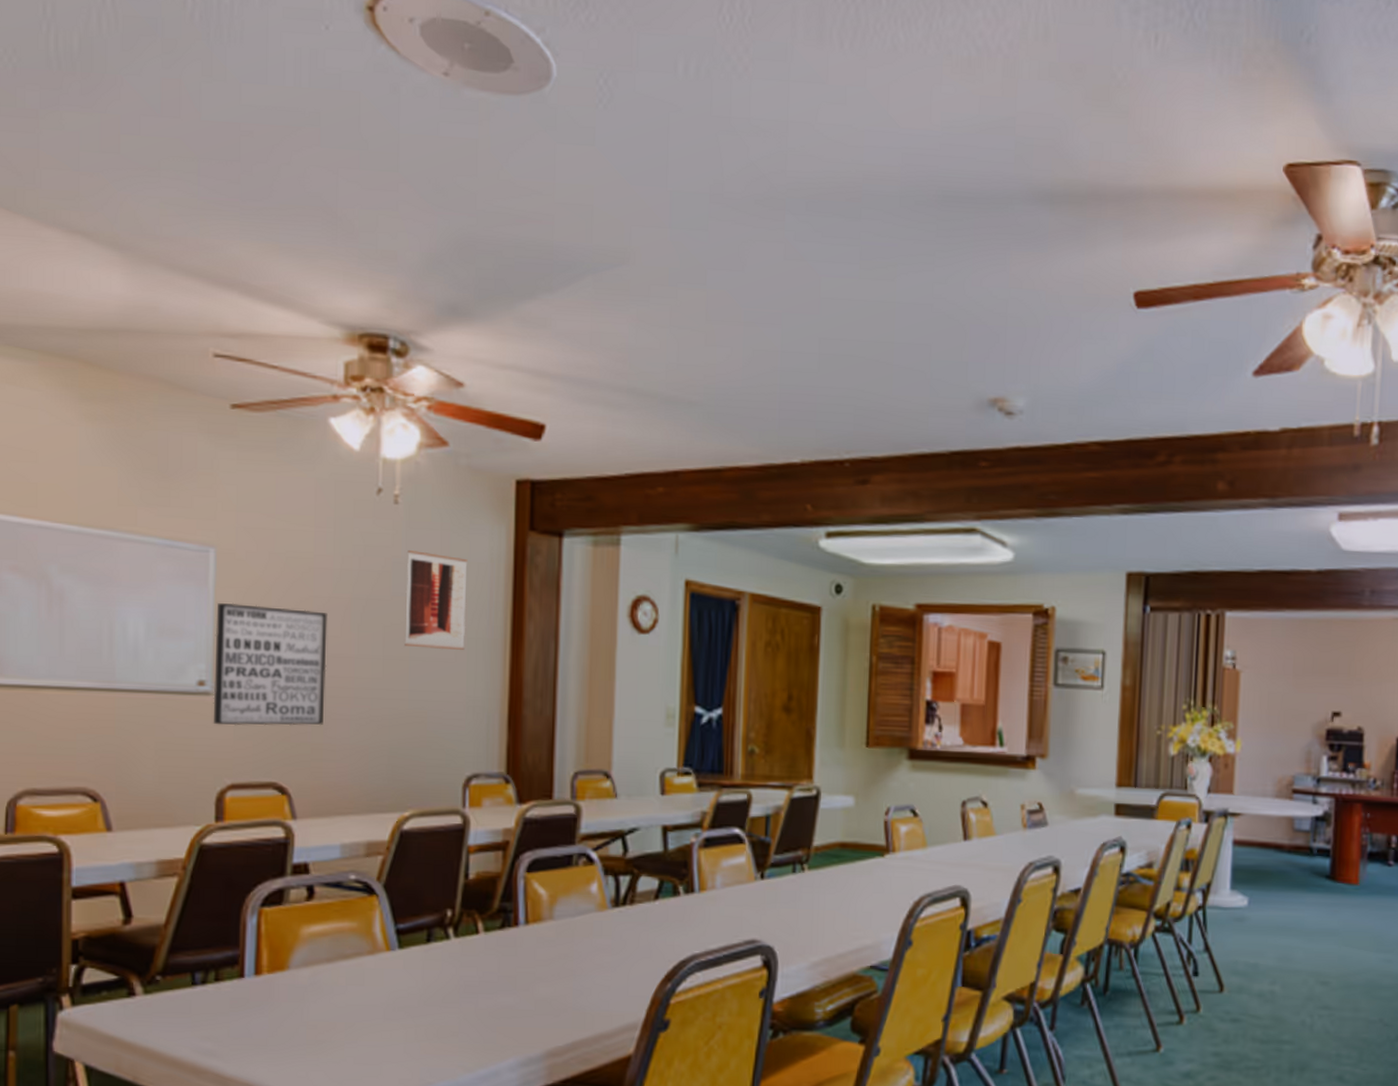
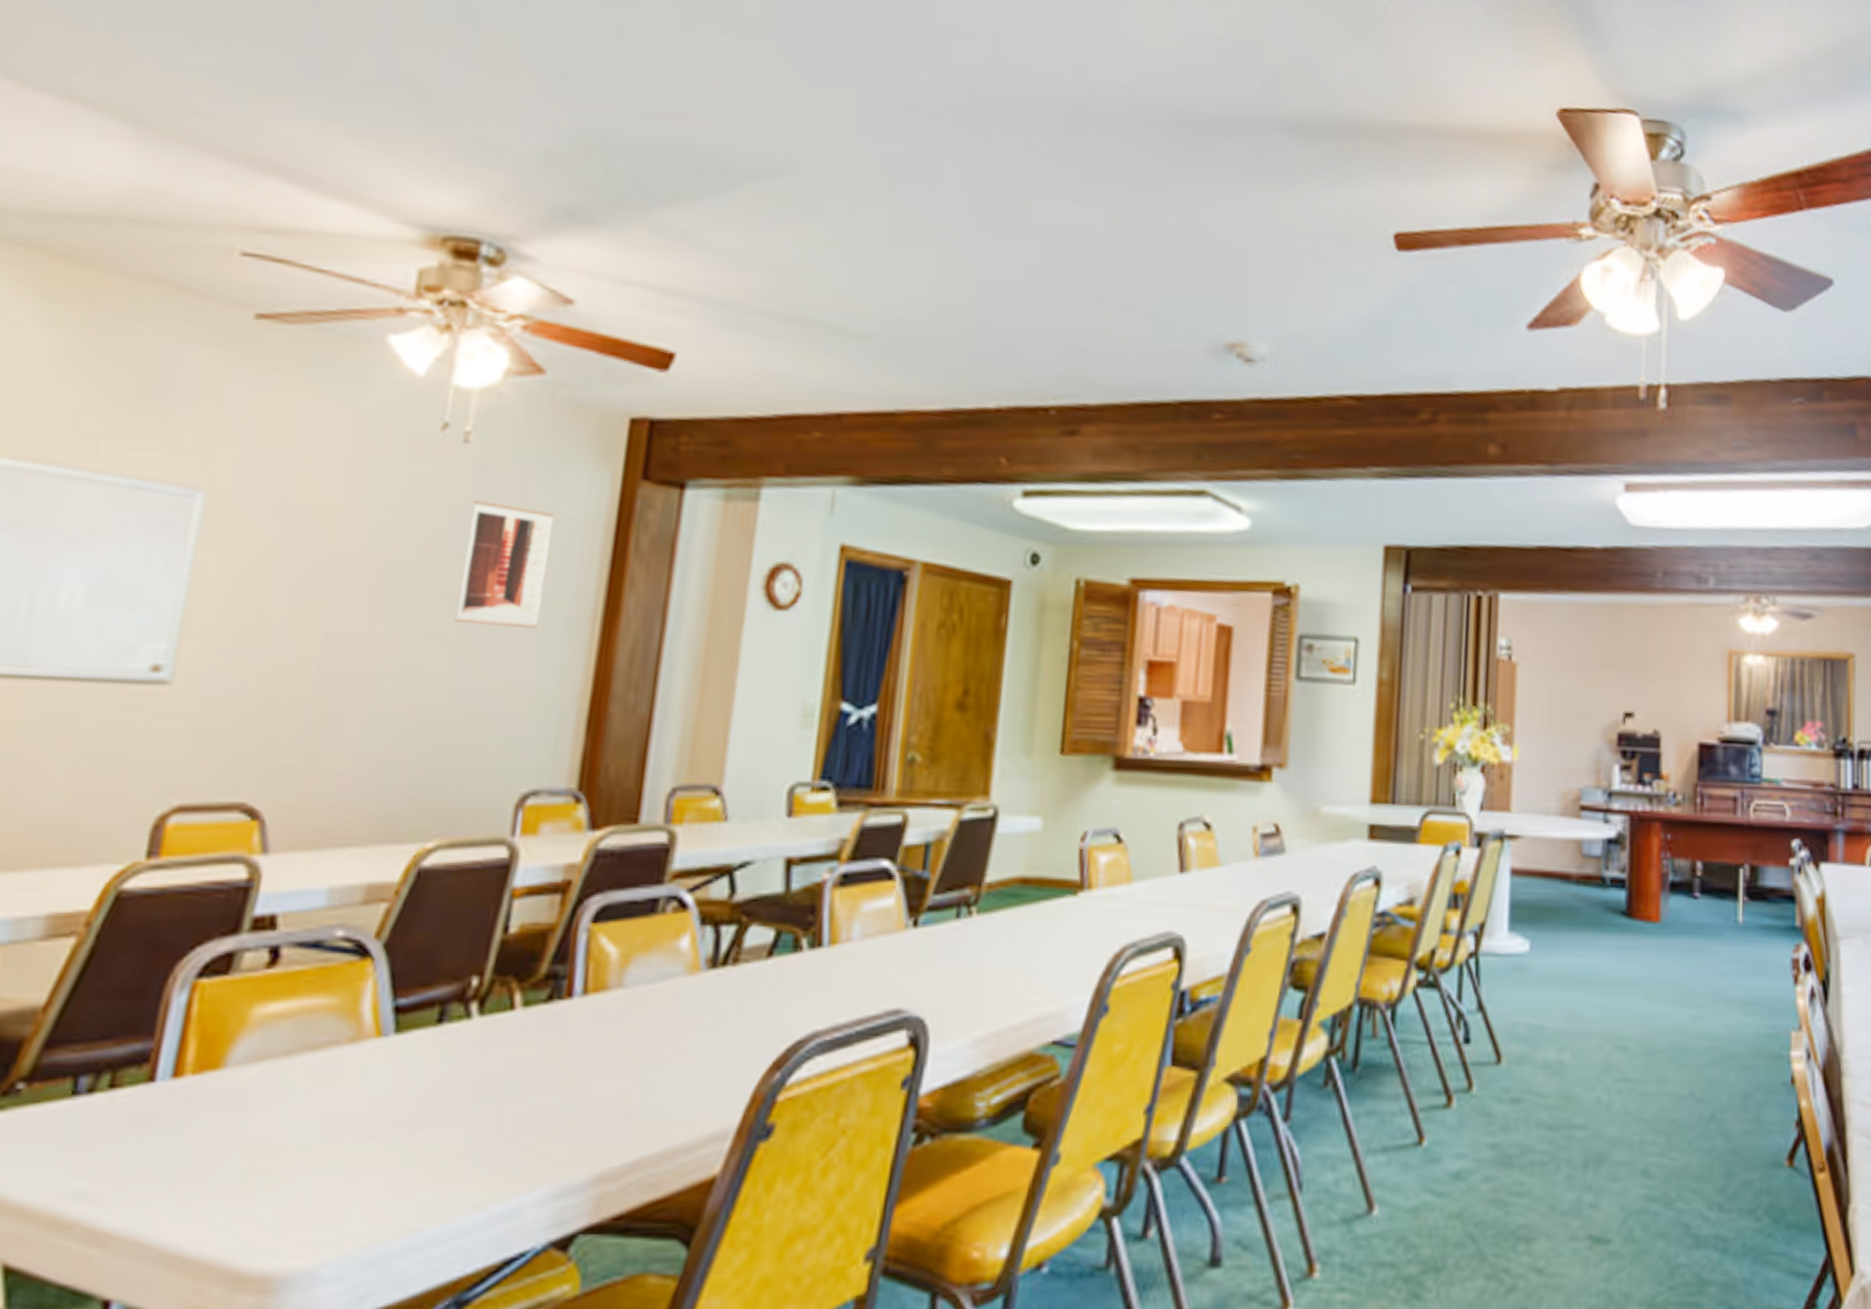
wall art: present [213,603,328,726] -> none [164,563,352,726]

